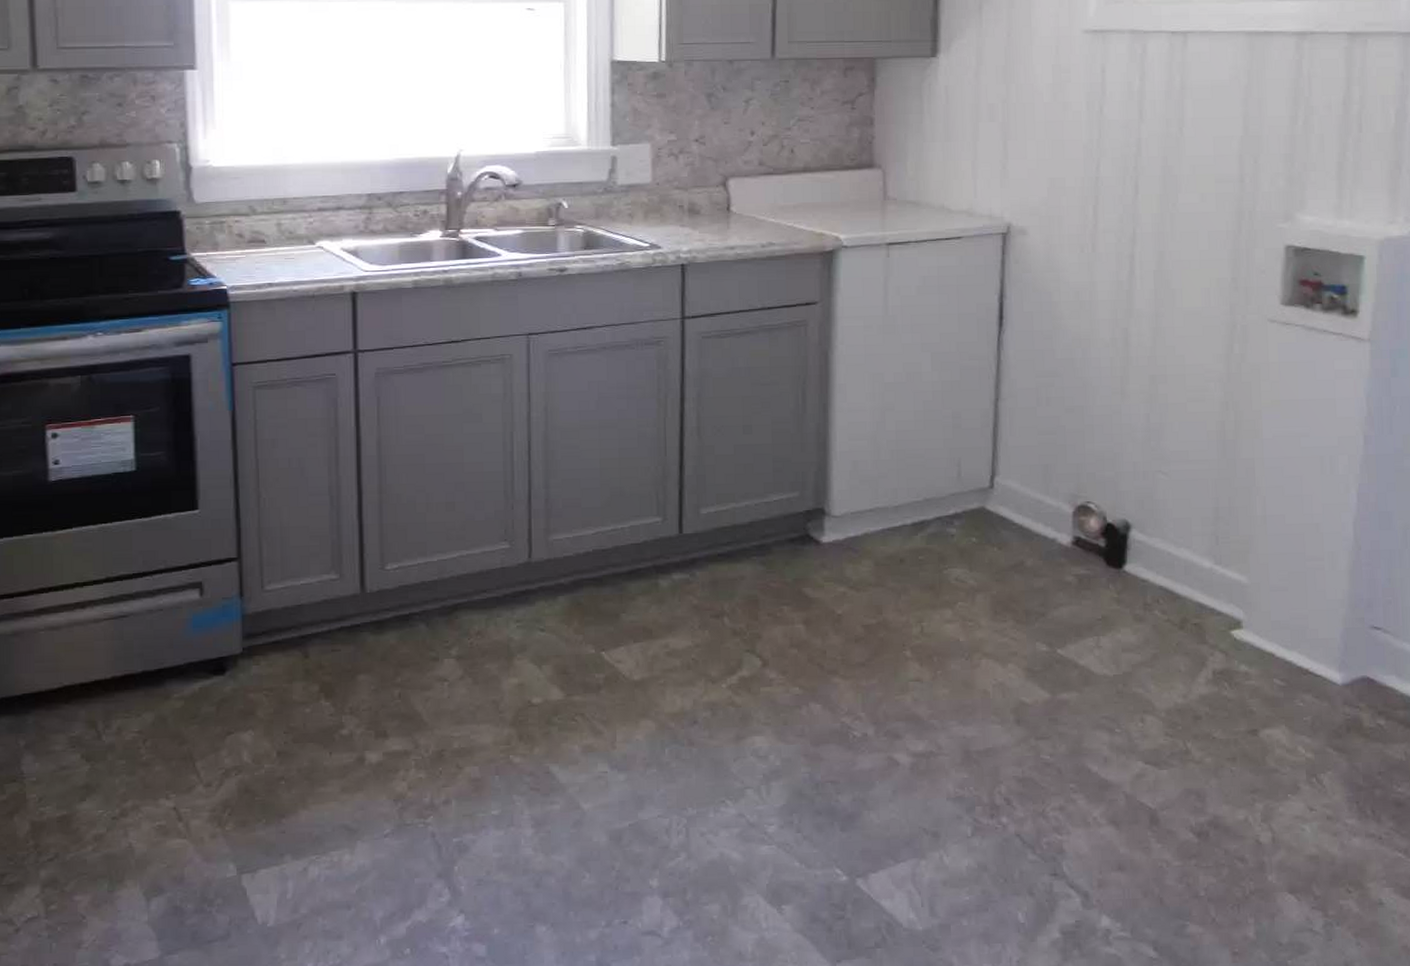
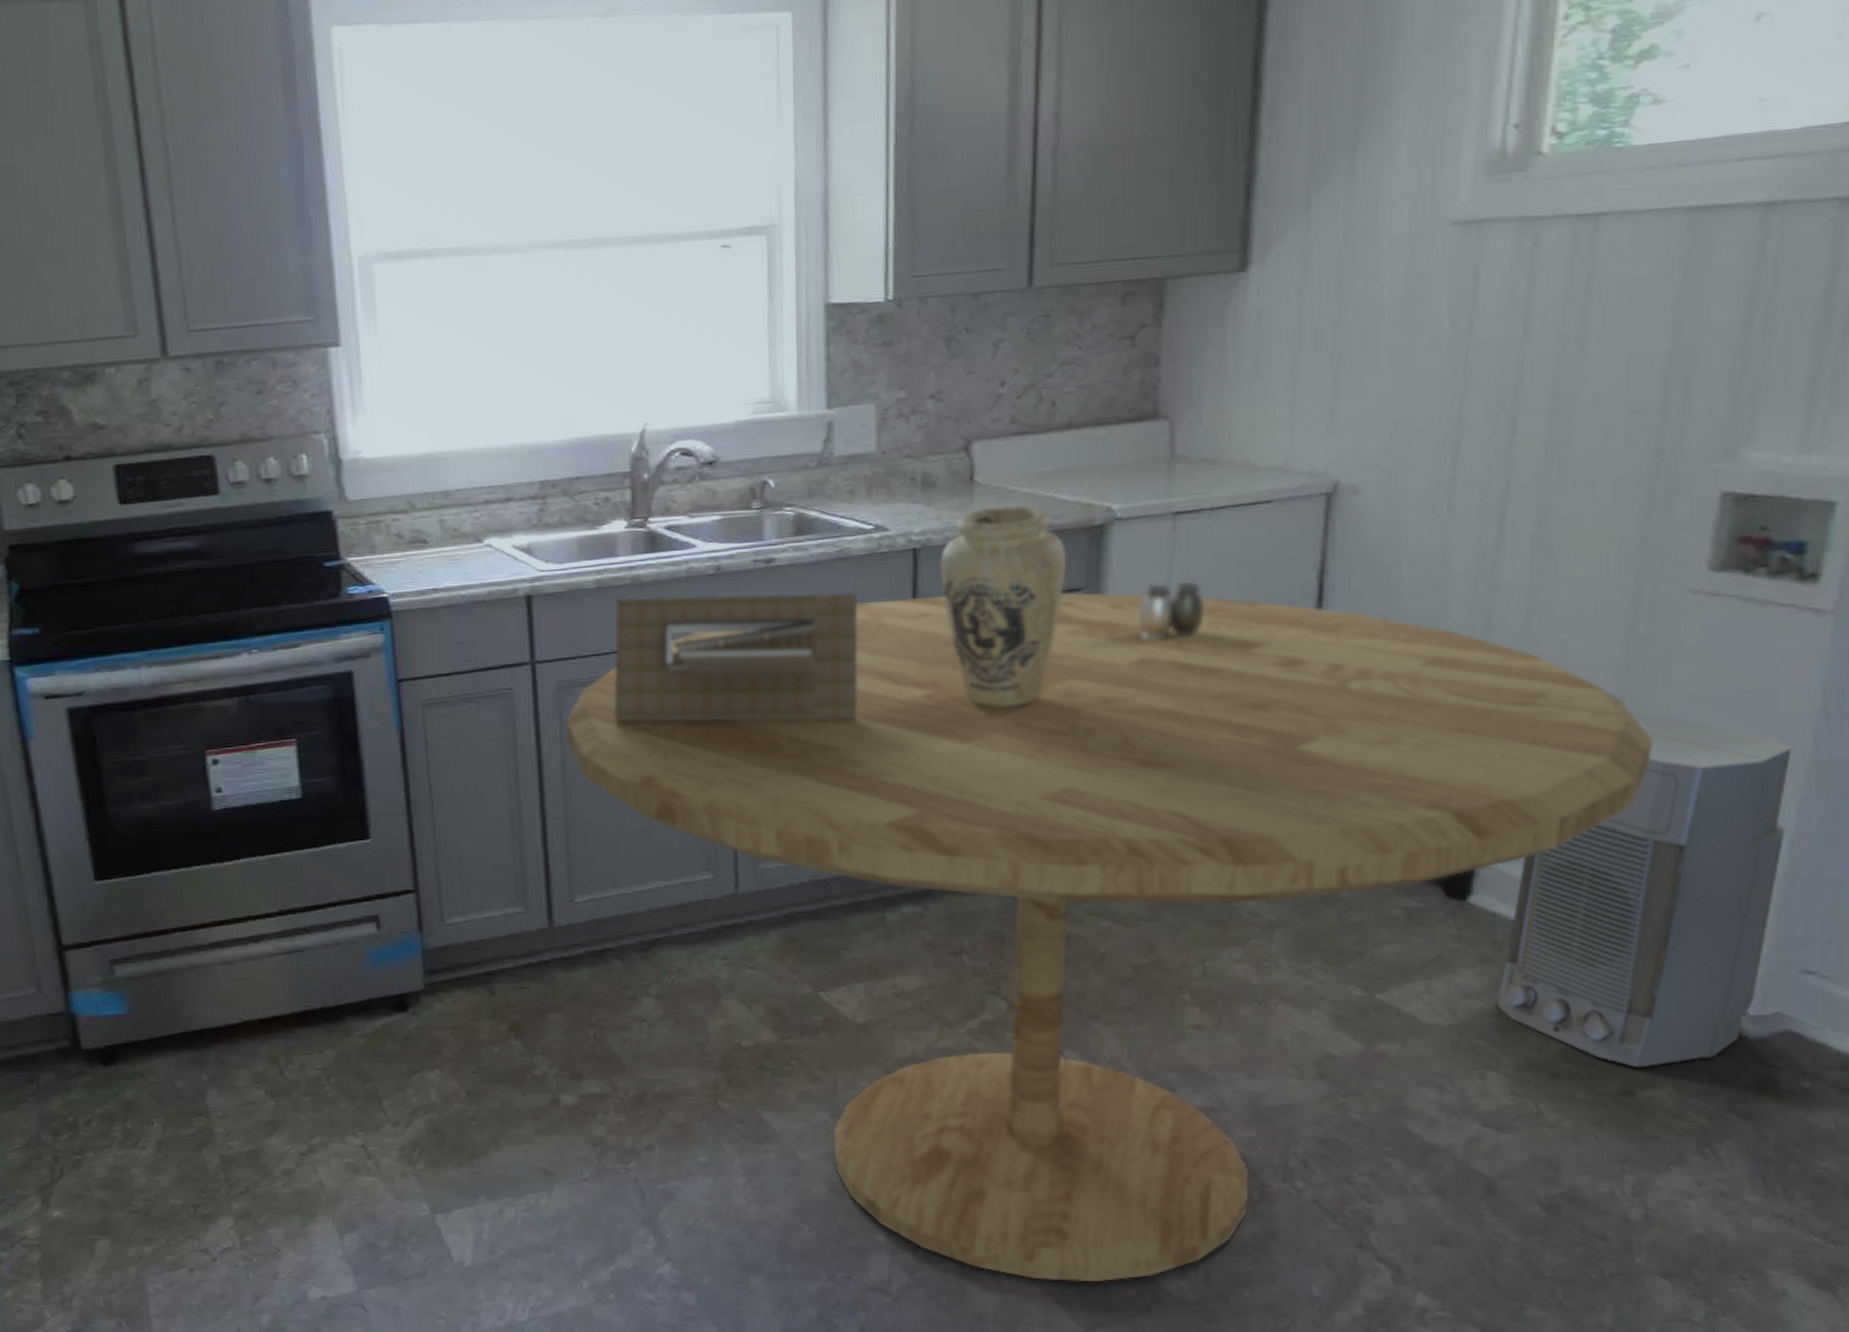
dining table: none [382,304,1252,918] -> present [565,592,1653,1283]
architectural model: none [426,297,637,409] -> present [614,592,859,722]
vase: none [703,232,805,401] -> present [940,505,1067,708]
salt and pepper shaker: none [863,298,913,345] -> present [1140,579,1204,638]
air purifier: none [1149,416,1350,711] -> present [1495,713,1792,1068]

